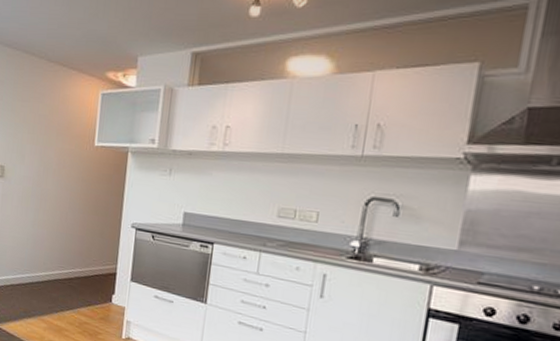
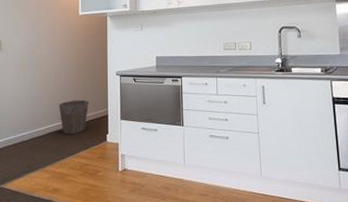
waste bin: none [61,248,96,287] -> present [58,100,89,134]

